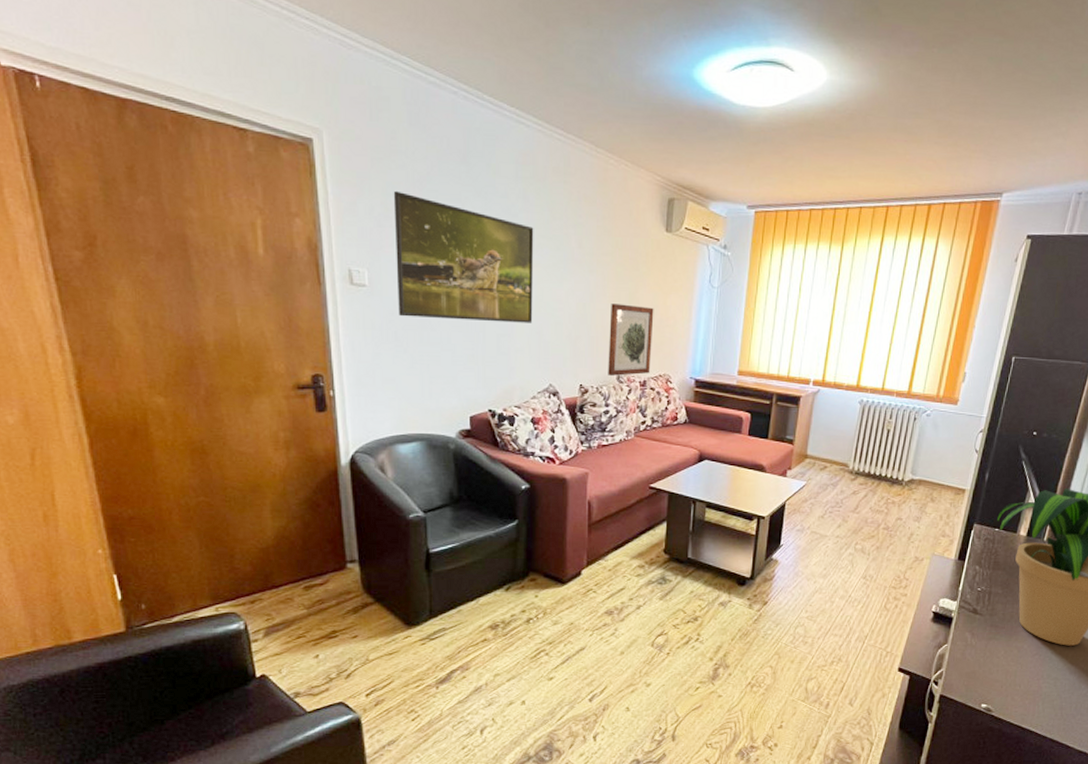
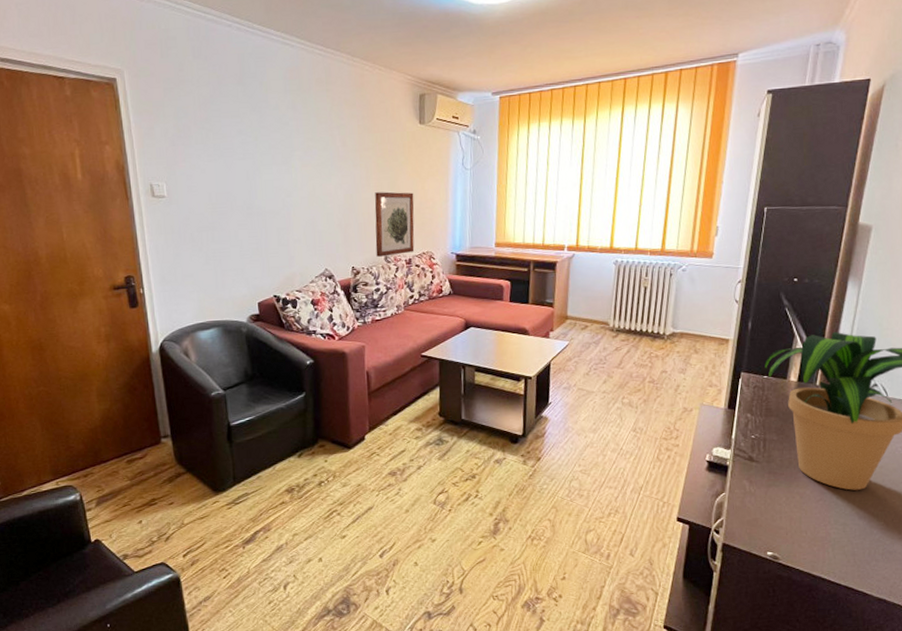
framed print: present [393,190,534,323] -> none [183,114,307,221]

